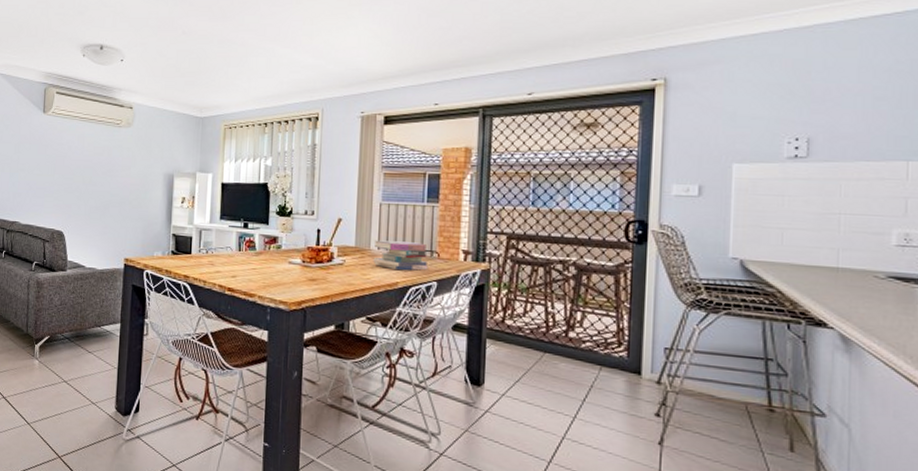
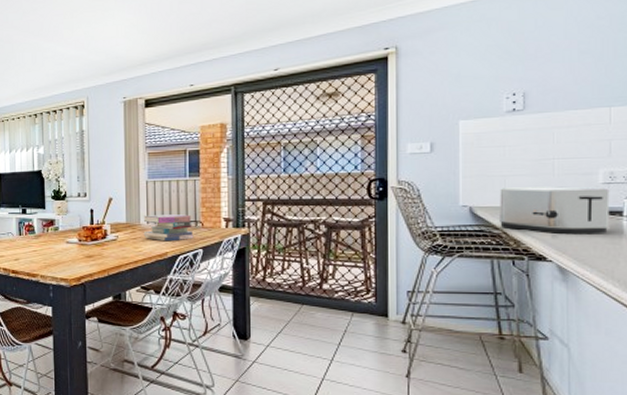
toaster: none [774,241,904,302] -> present [500,186,610,233]

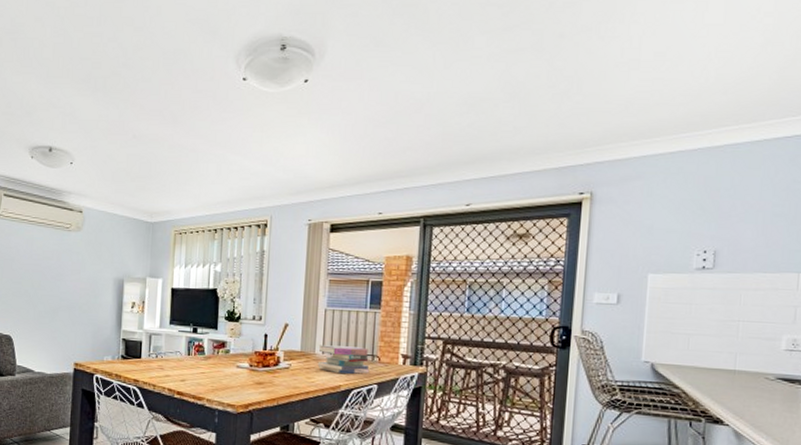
toaster: present [500,186,610,233] -> none [680,346,792,401]

